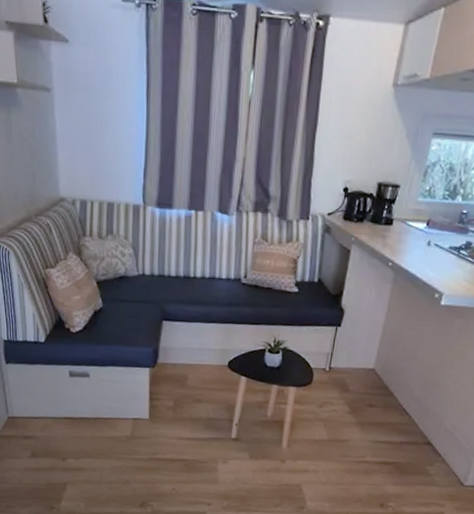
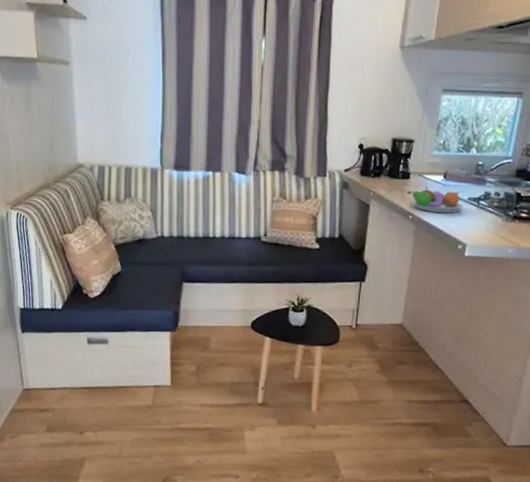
fruit bowl: none [388,232,445,262] -> present [406,185,464,214]

